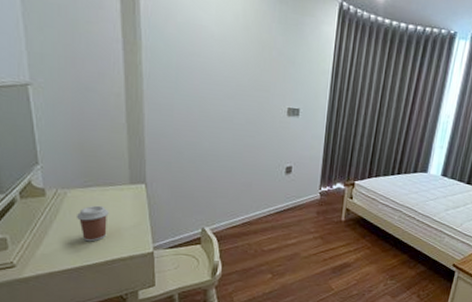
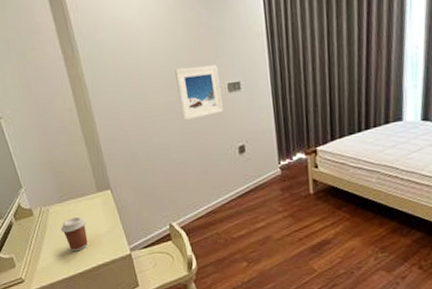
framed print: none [237,82,282,133] -> present [175,65,223,121]

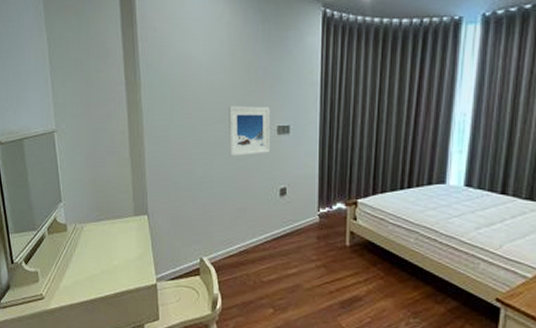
coffee cup: present [60,216,89,252] -> none [90,238,117,274]

